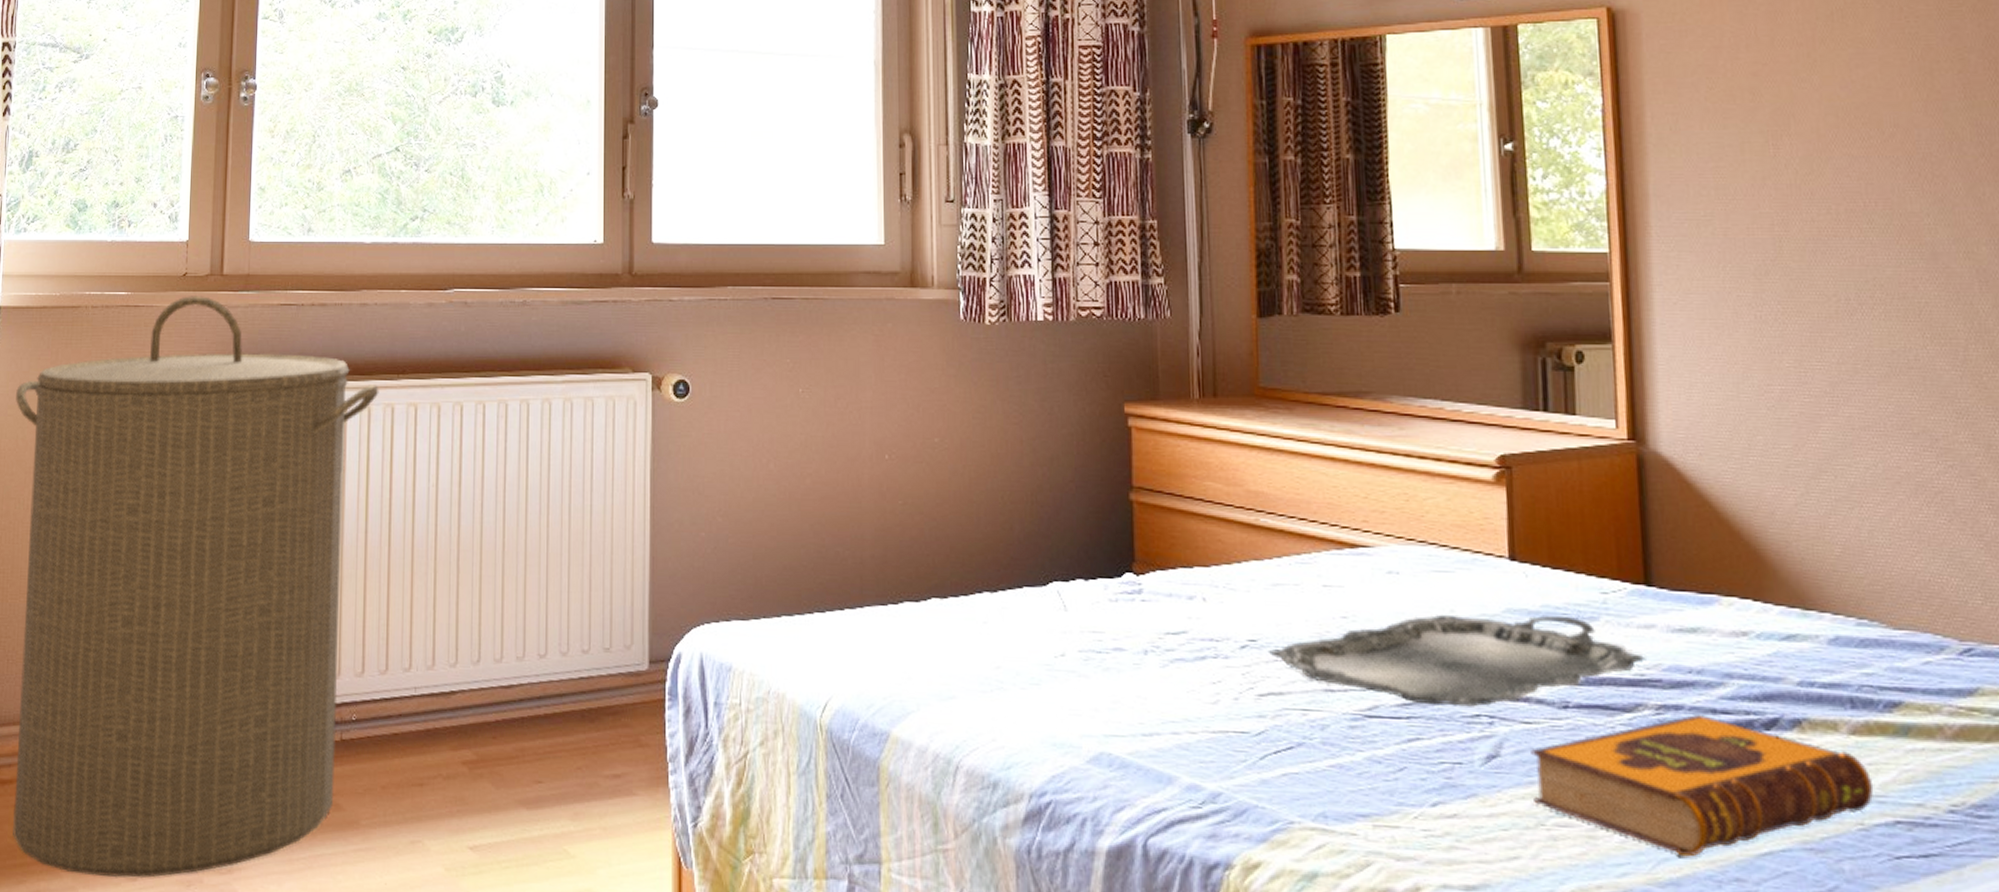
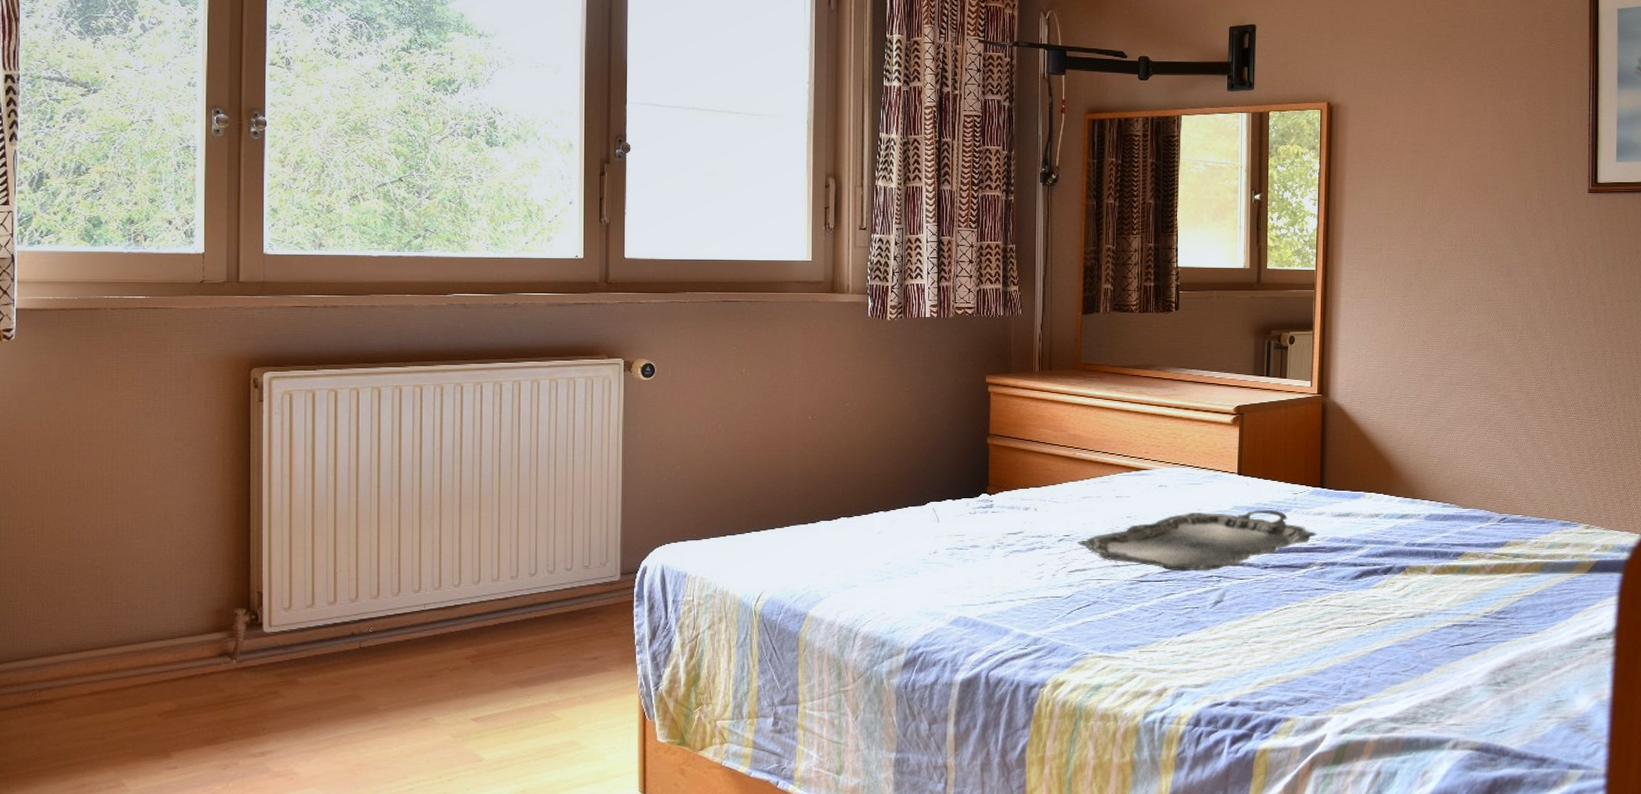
laundry hamper: present [13,296,379,878] -> none [38,299,388,768]
hardback book: present [1531,715,1874,857] -> none [1242,568,1443,656]

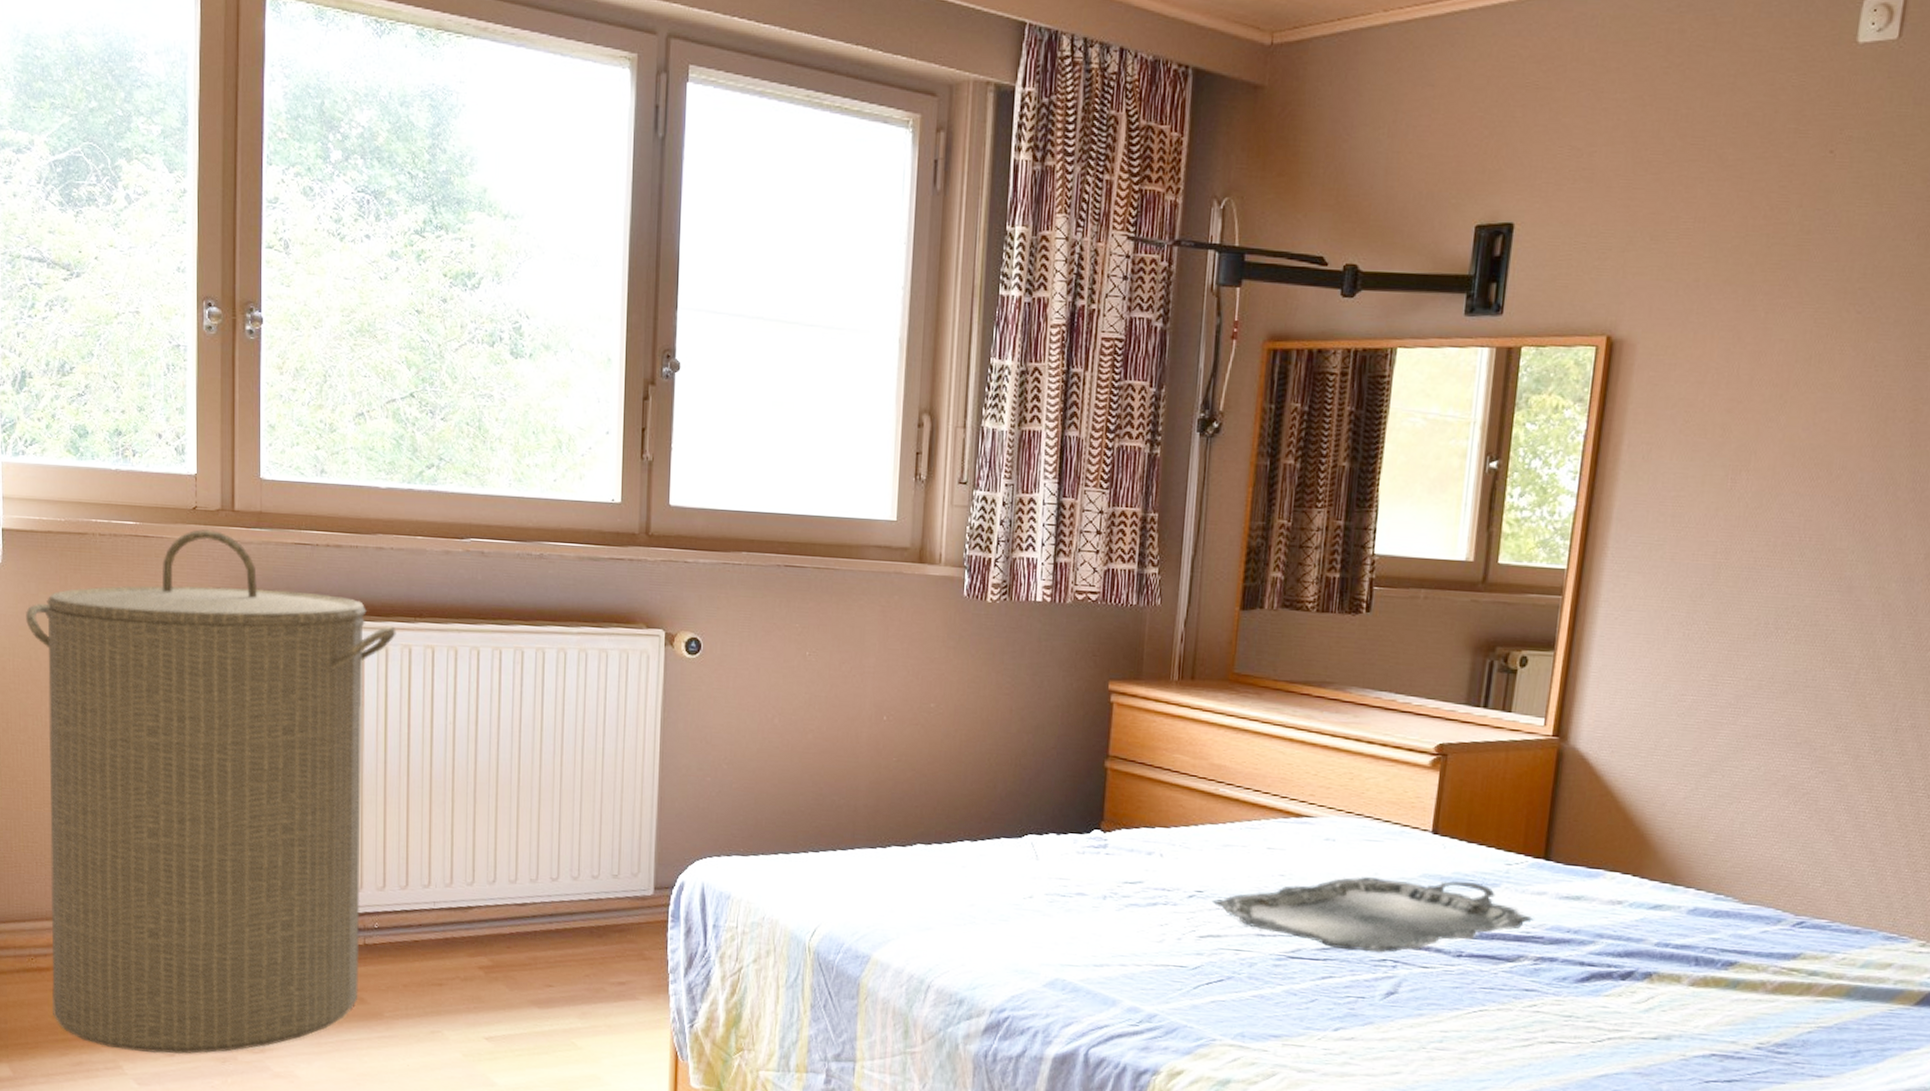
laundry hamper: none [38,299,388,768] -> present [26,529,396,1055]

